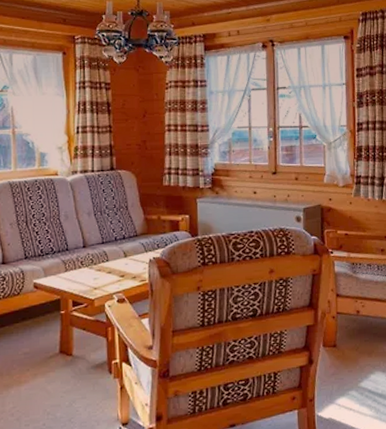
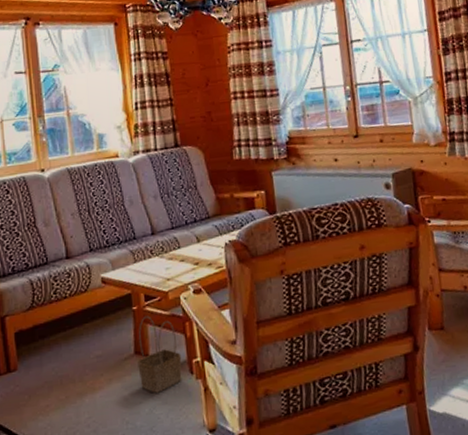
basket: none [61,319,102,389] -> present [137,315,182,393]

